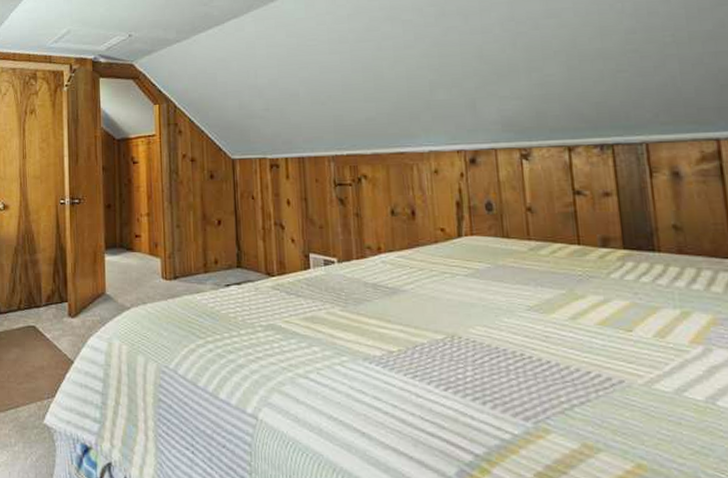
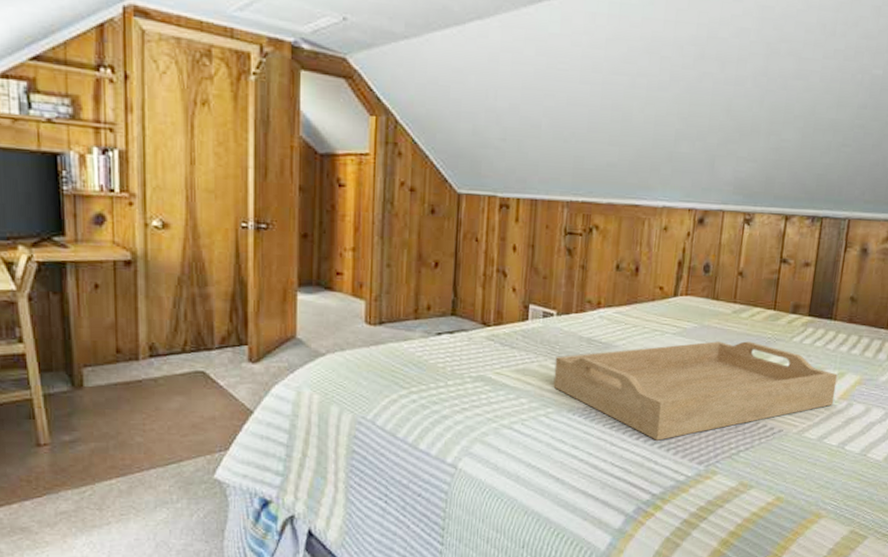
serving tray: none [342,280,685,392] -> present [553,341,838,441]

